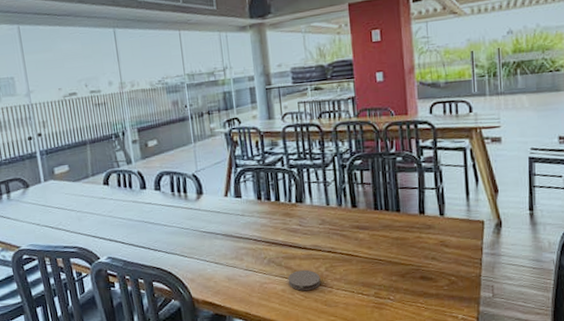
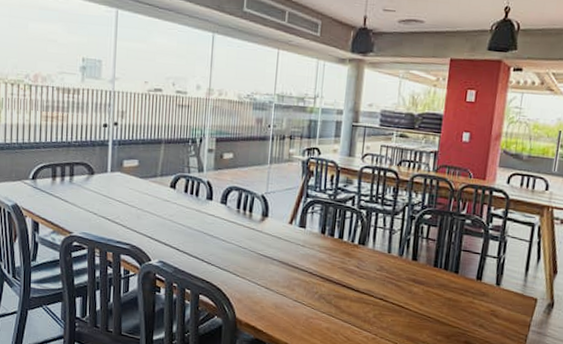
coaster: present [288,269,321,291] -> none [334,311,367,333]

